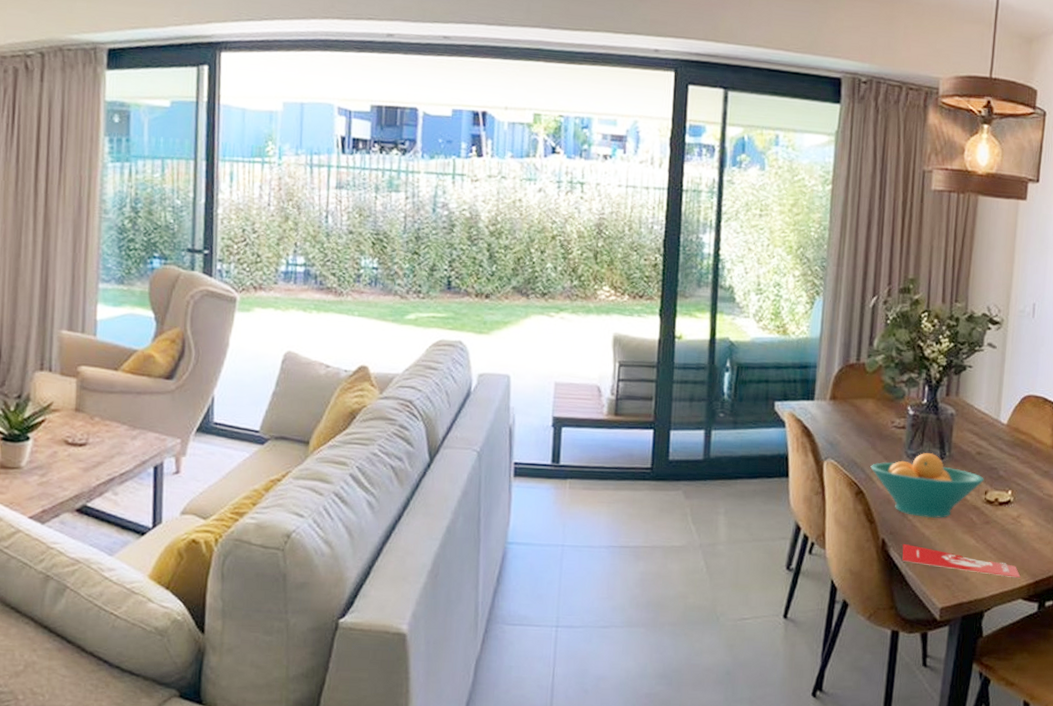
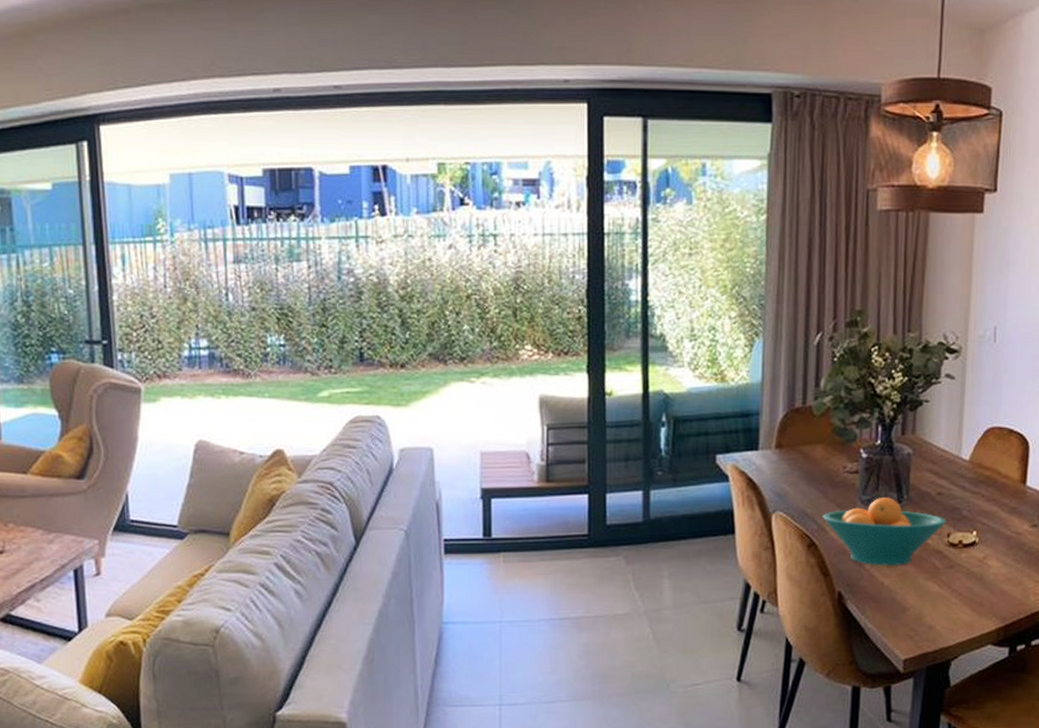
book: present [902,543,1021,579] -> none [860,595,989,624]

